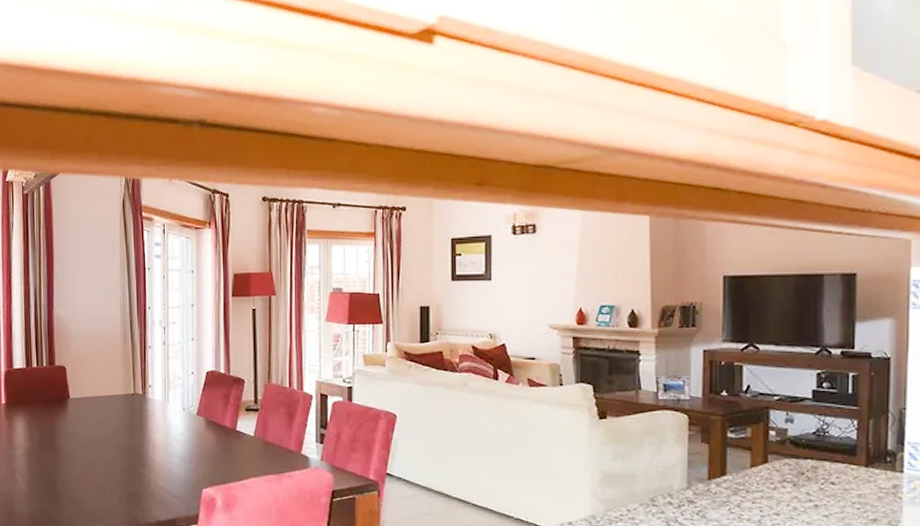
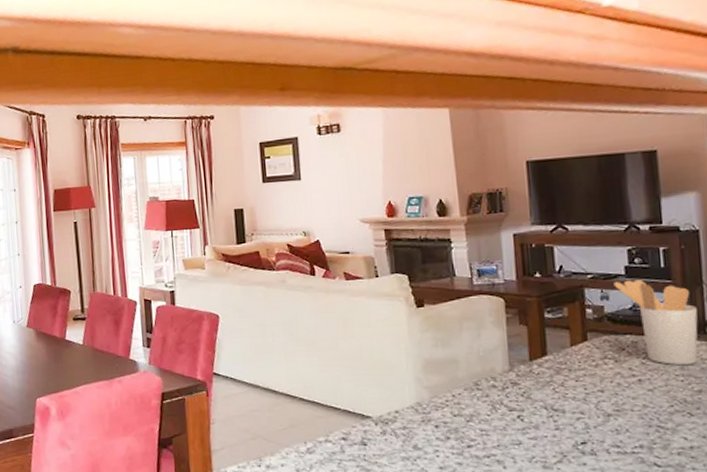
utensil holder: none [800,404,880,494] -> present [613,279,698,366]

